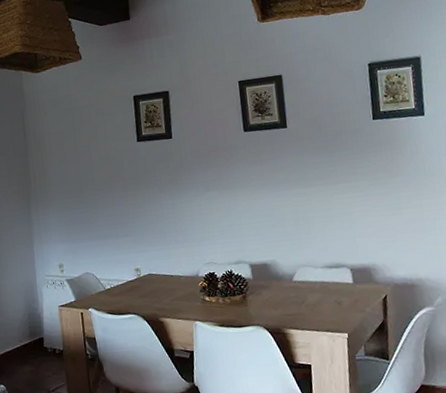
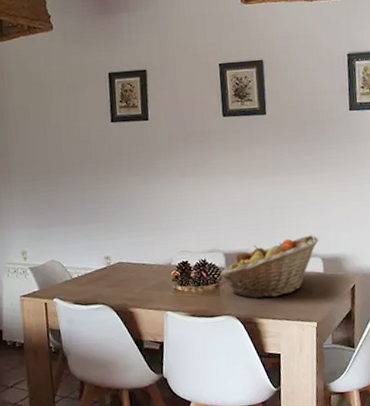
fruit basket: none [246,245,347,309] -> present [219,235,319,299]

